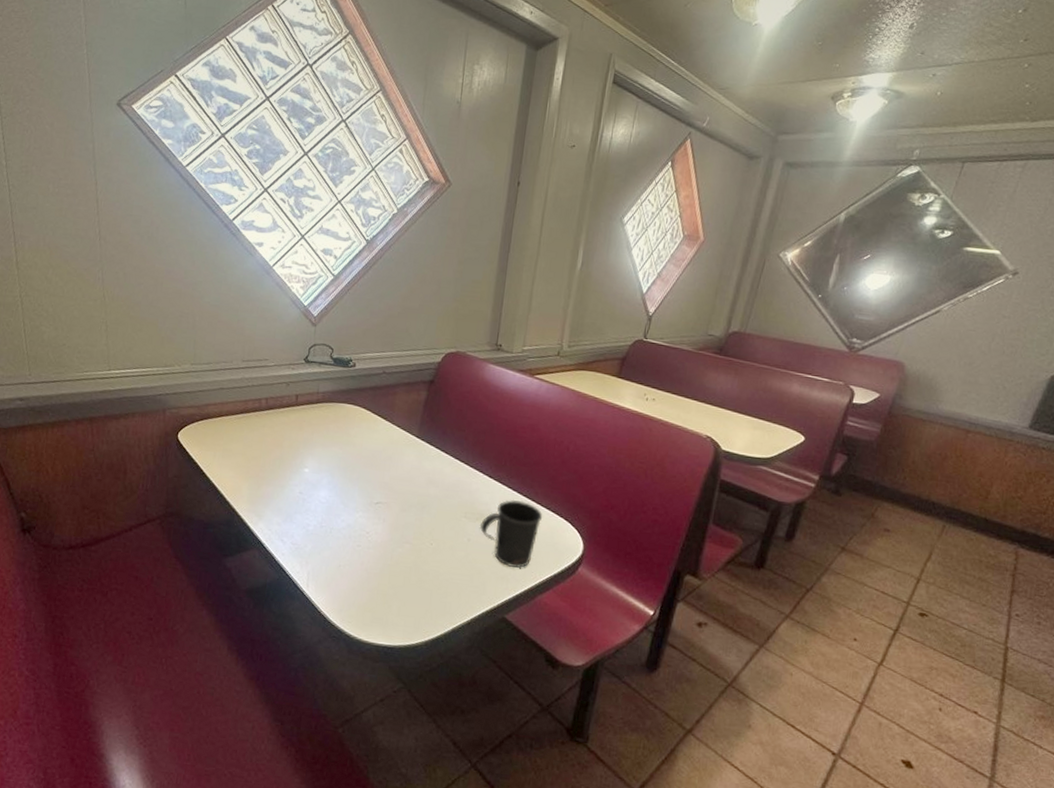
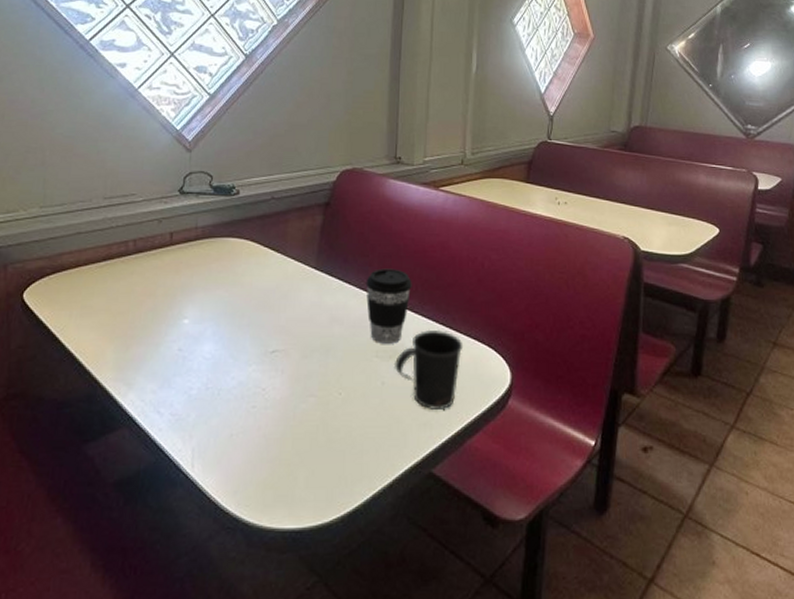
coffee cup: none [460,442,502,508] -> present [365,268,412,344]

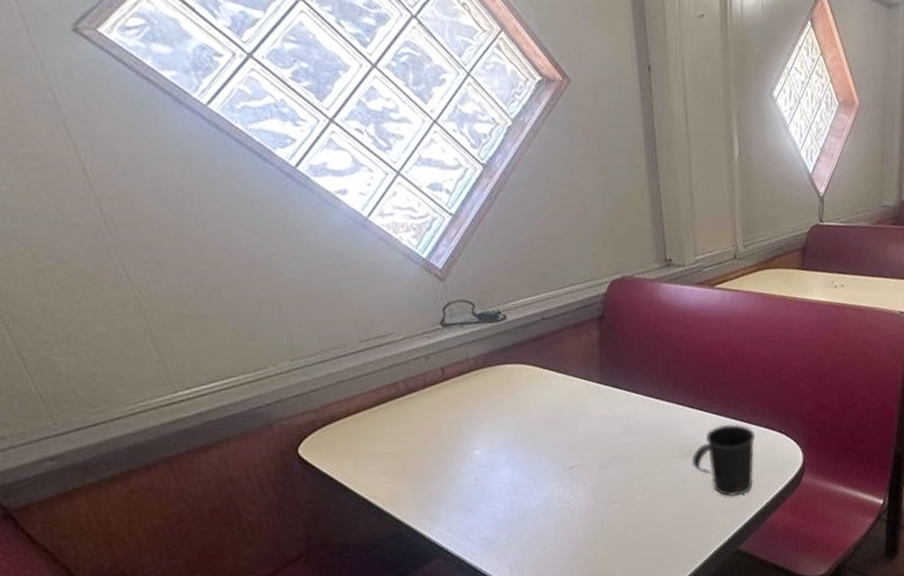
coffee cup: present [365,268,412,344] -> none [653,372,700,445]

